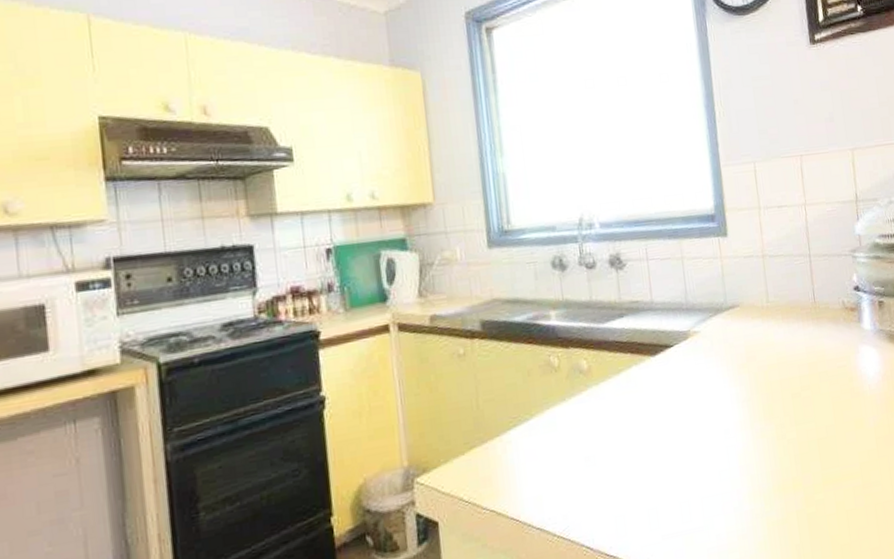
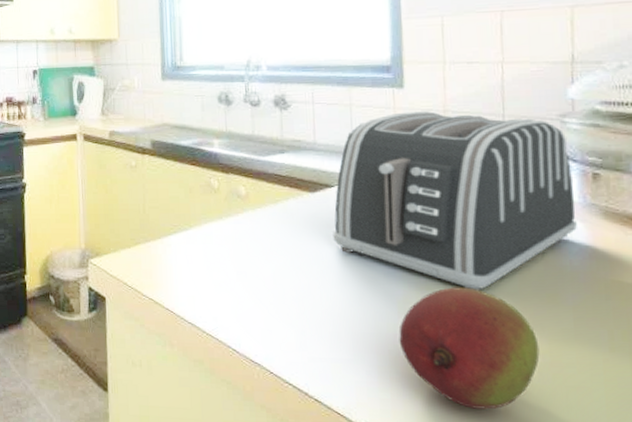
toaster: none [675,256,872,431] -> present [333,111,577,292]
fruit: none [741,428,854,548] -> present [399,287,540,410]

